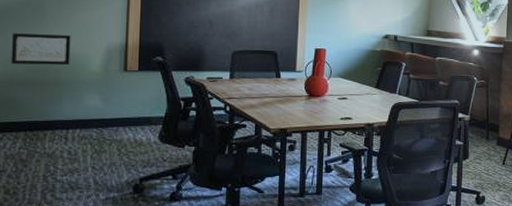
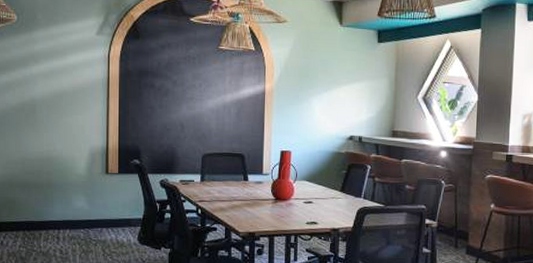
wall art: present [11,33,71,66] -> none [9,137,59,168]

